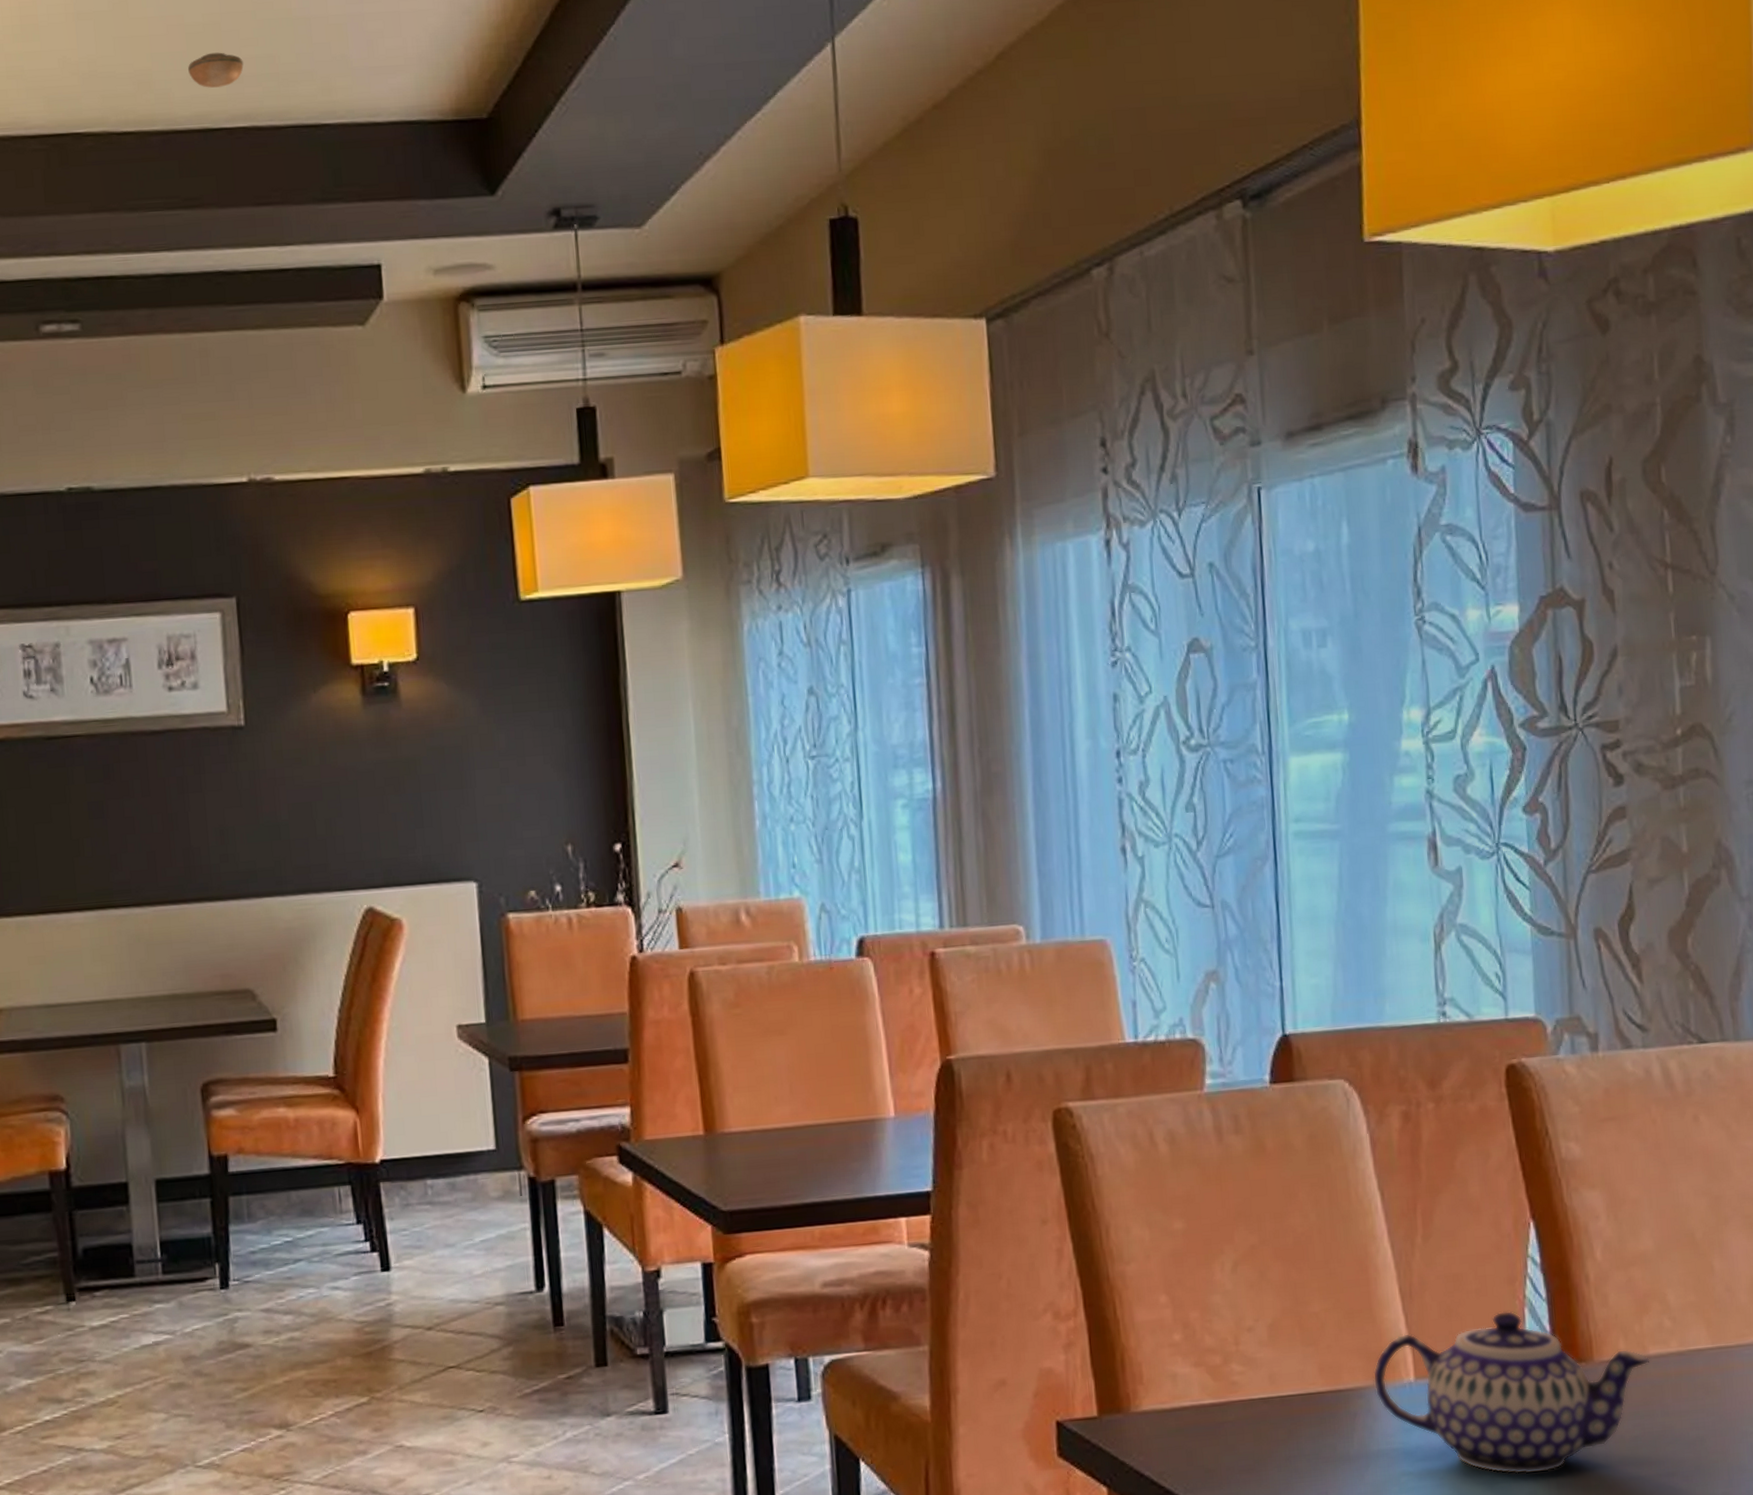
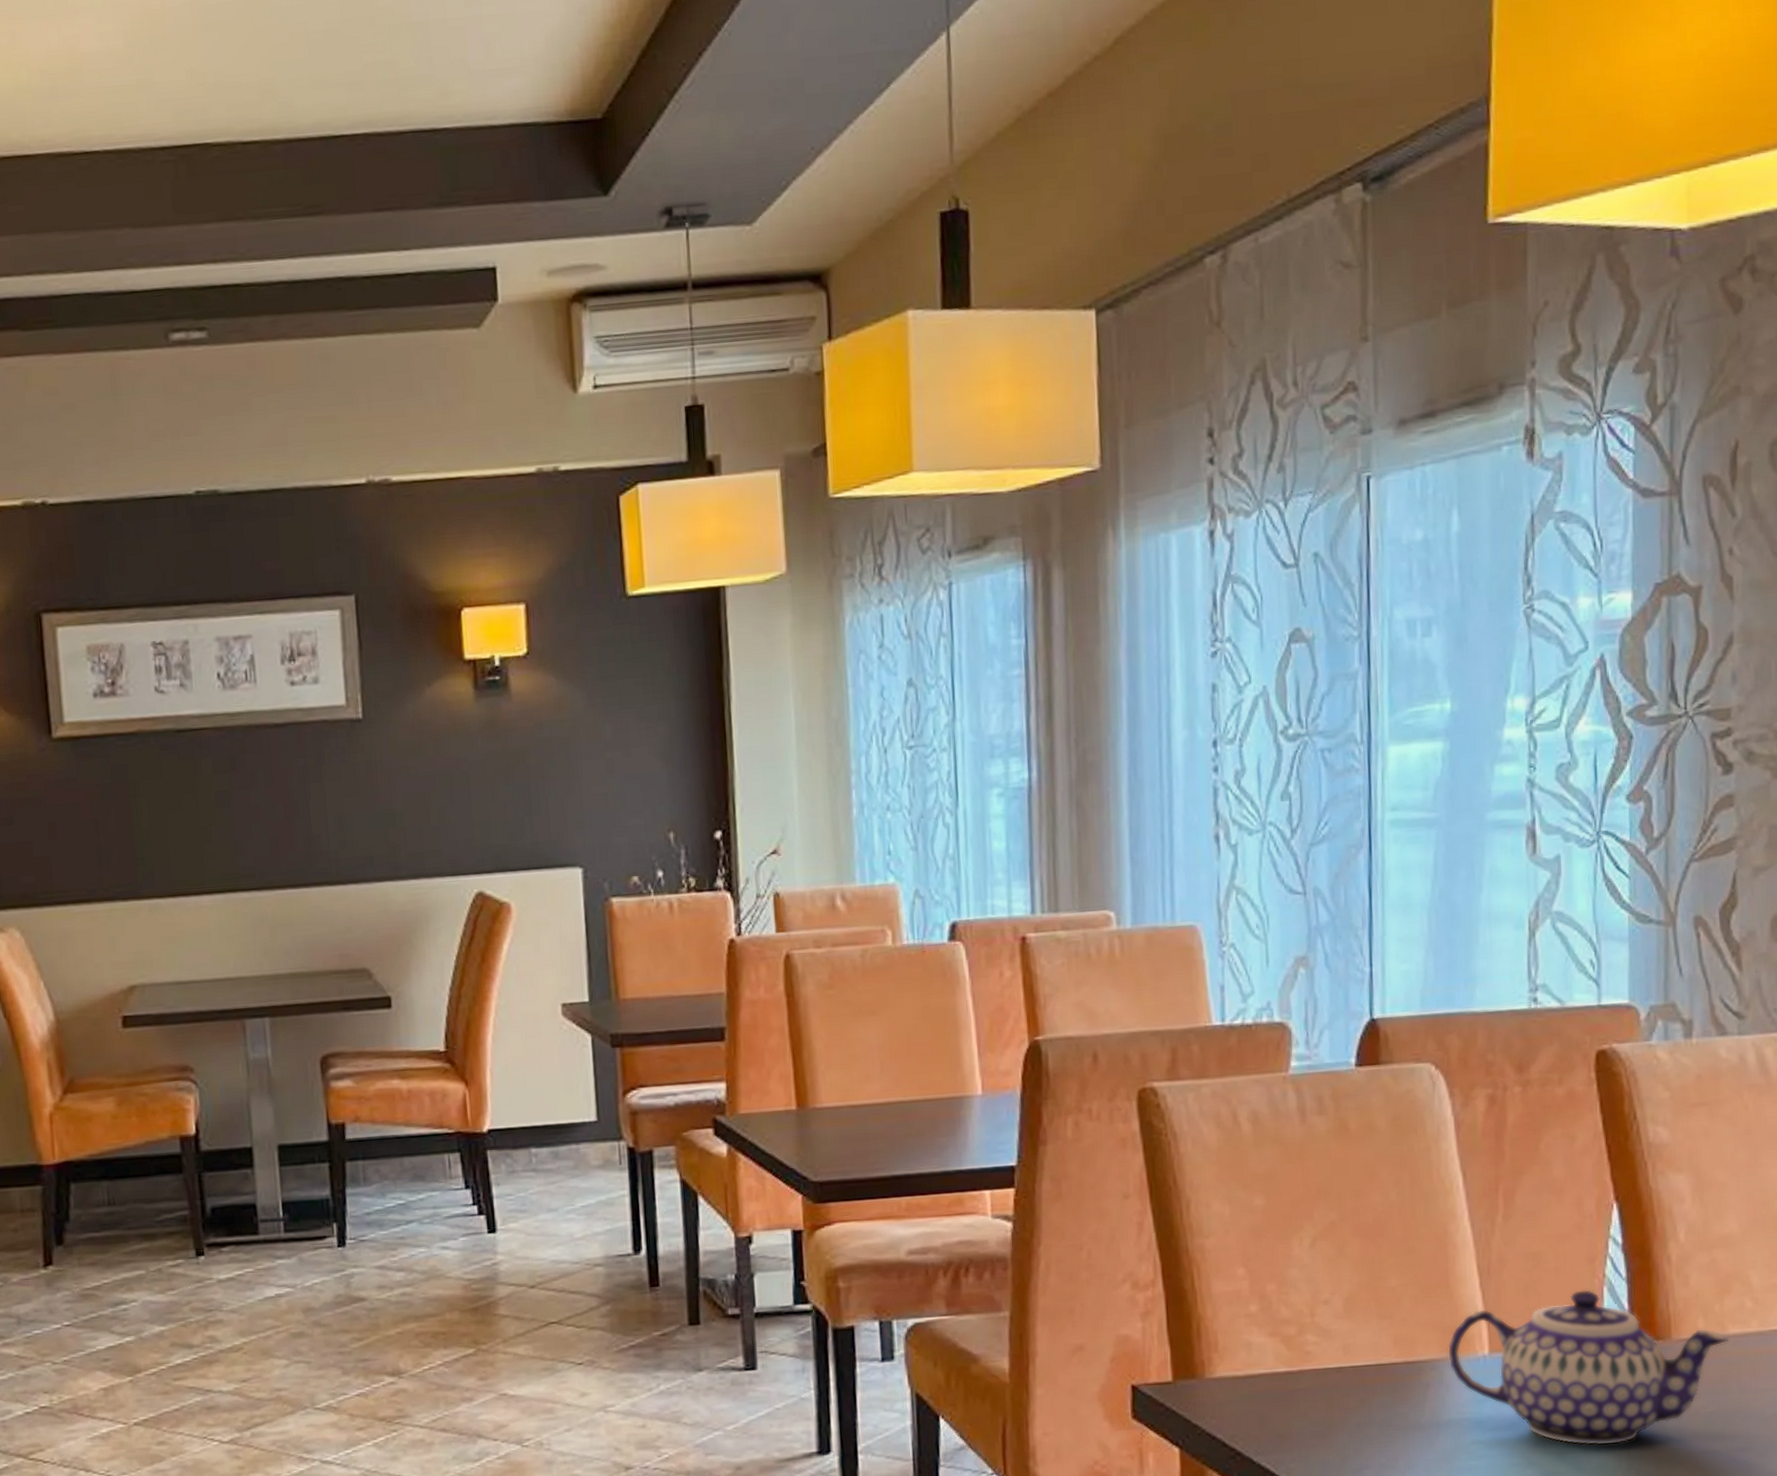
smoke detector: present [188,52,244,88] -> none [310,59,364,95]

